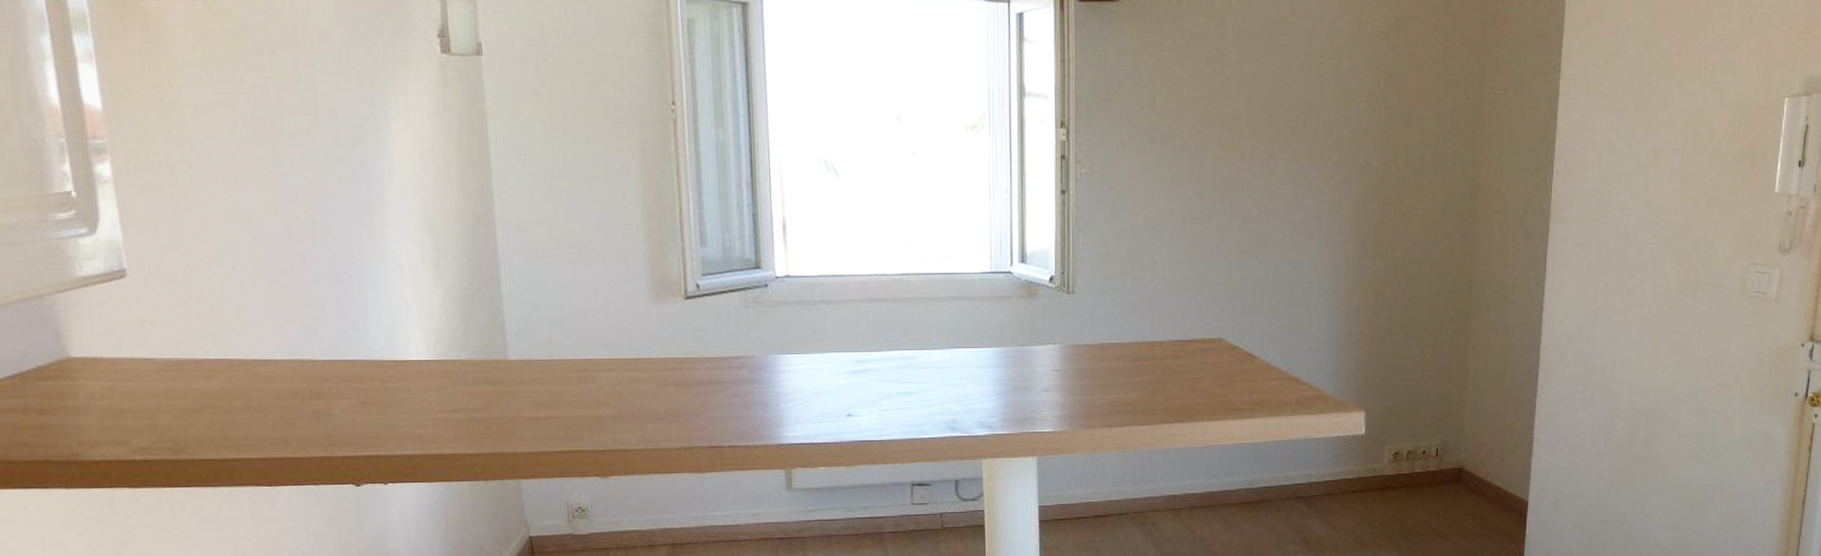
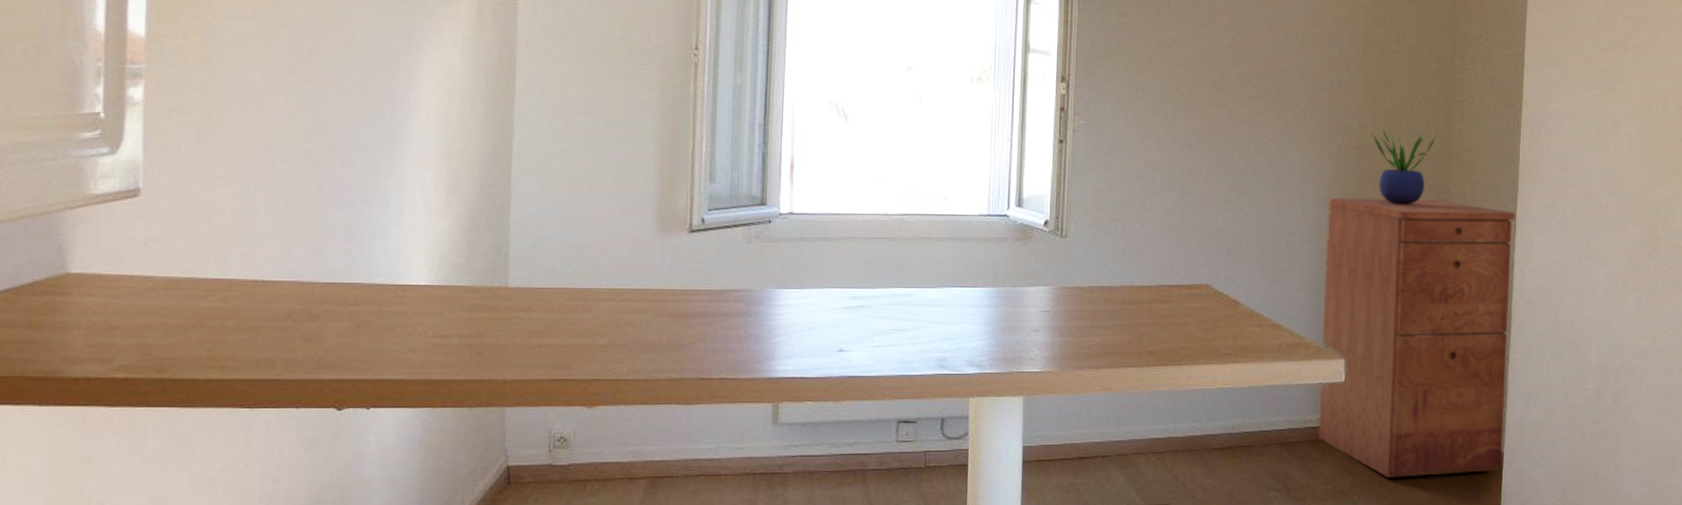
filing cabinet: none [1337,243,1547,530] -> present [1318,197,1516,479]
potted plant: none [1393,168,1462,249] -> present [1372,129,1436,205]

